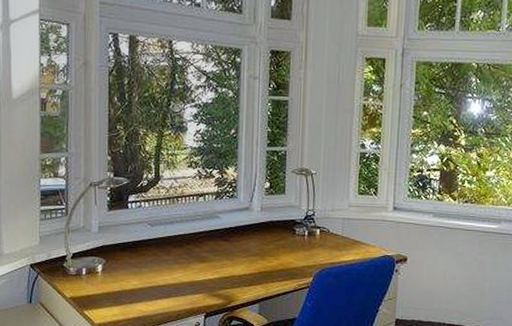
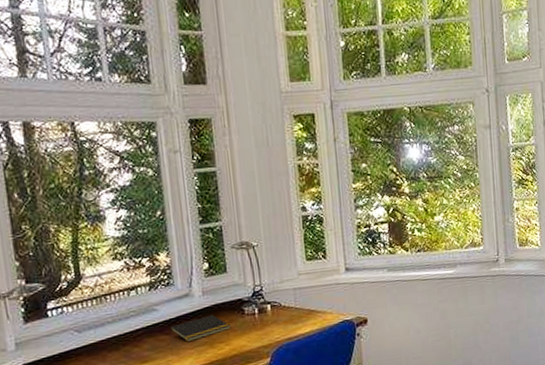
notepad: none [228,229,281,251] -> present [169,314,230,342]

